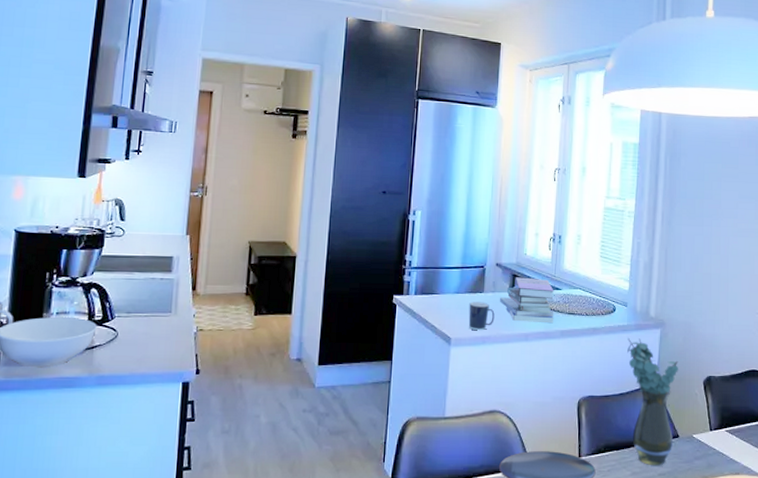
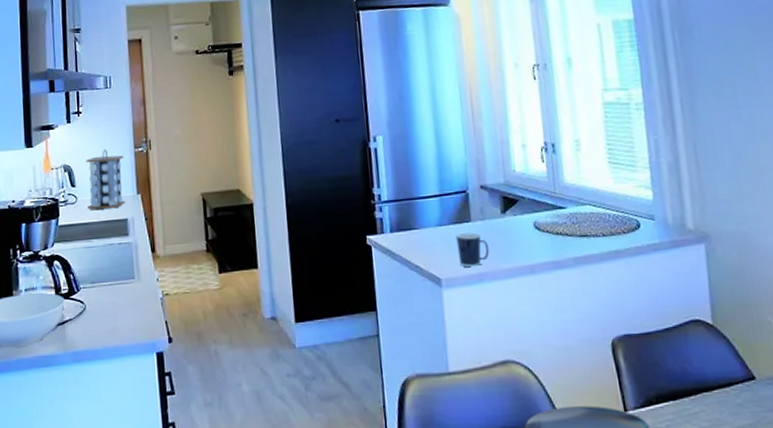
spice rack: none [134,189,179,246] -> present [86,149,125,210]
books: present [499,277,554,324] -> none [491,197,564,252]
vase: present [627,338,678,466] -> none [663,258,749,418]

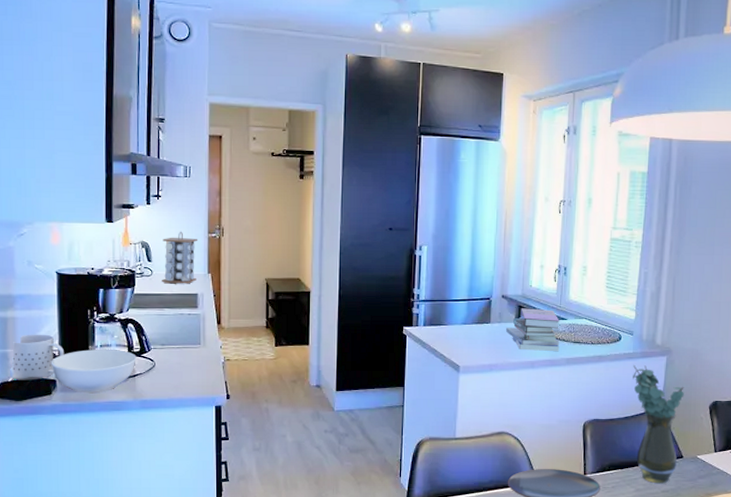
mug: present [456,232,489,268] -> none [476,332,501,359]
books: none [491,197,564,252] -> present [505,308,560,352]
vase: none [663,258,749,418] -> present [633,365,684,484]

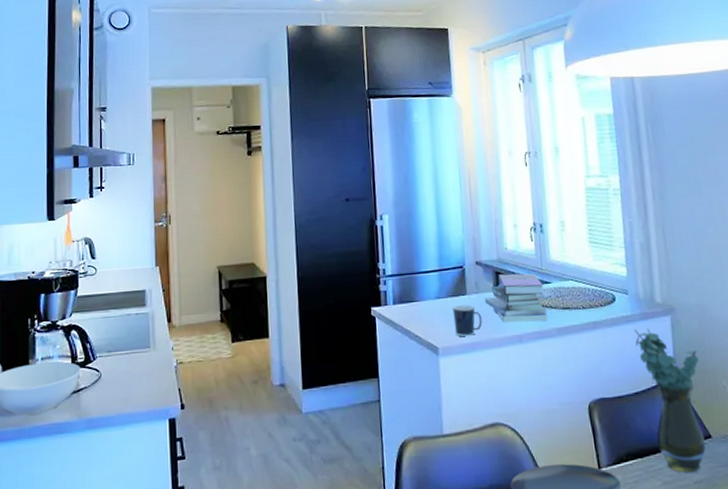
spice rack: present [162,231,198,284] -> none [107,223,145,282]
mug: none [476,332,501,359] -> present [452,305,482,337]

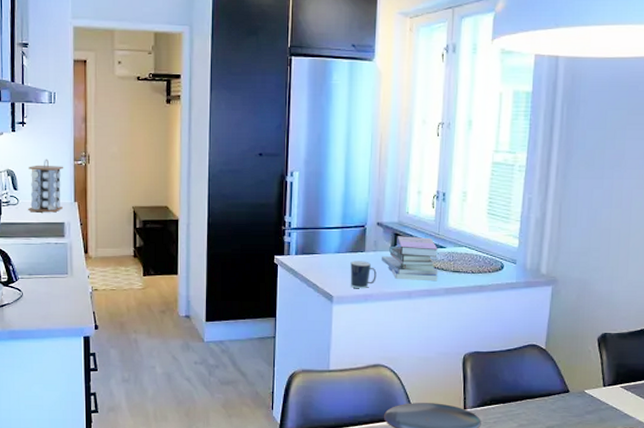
spice rack: none [107,223,145,282] -> present [28,158,64,213]
vase: present [634,328,706,473] -> none [516,295,571,419]

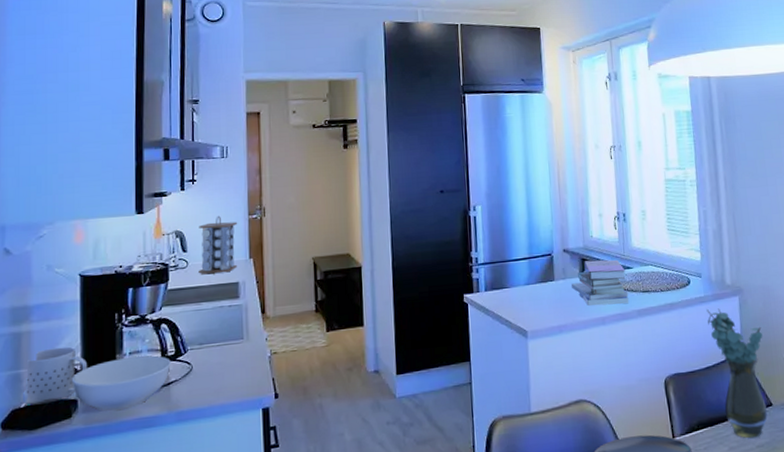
mug: present [350,261,377,289] -> none [541,290,569,321]
vase: none [516,295,571,419] -> present [706,308,768,439]

